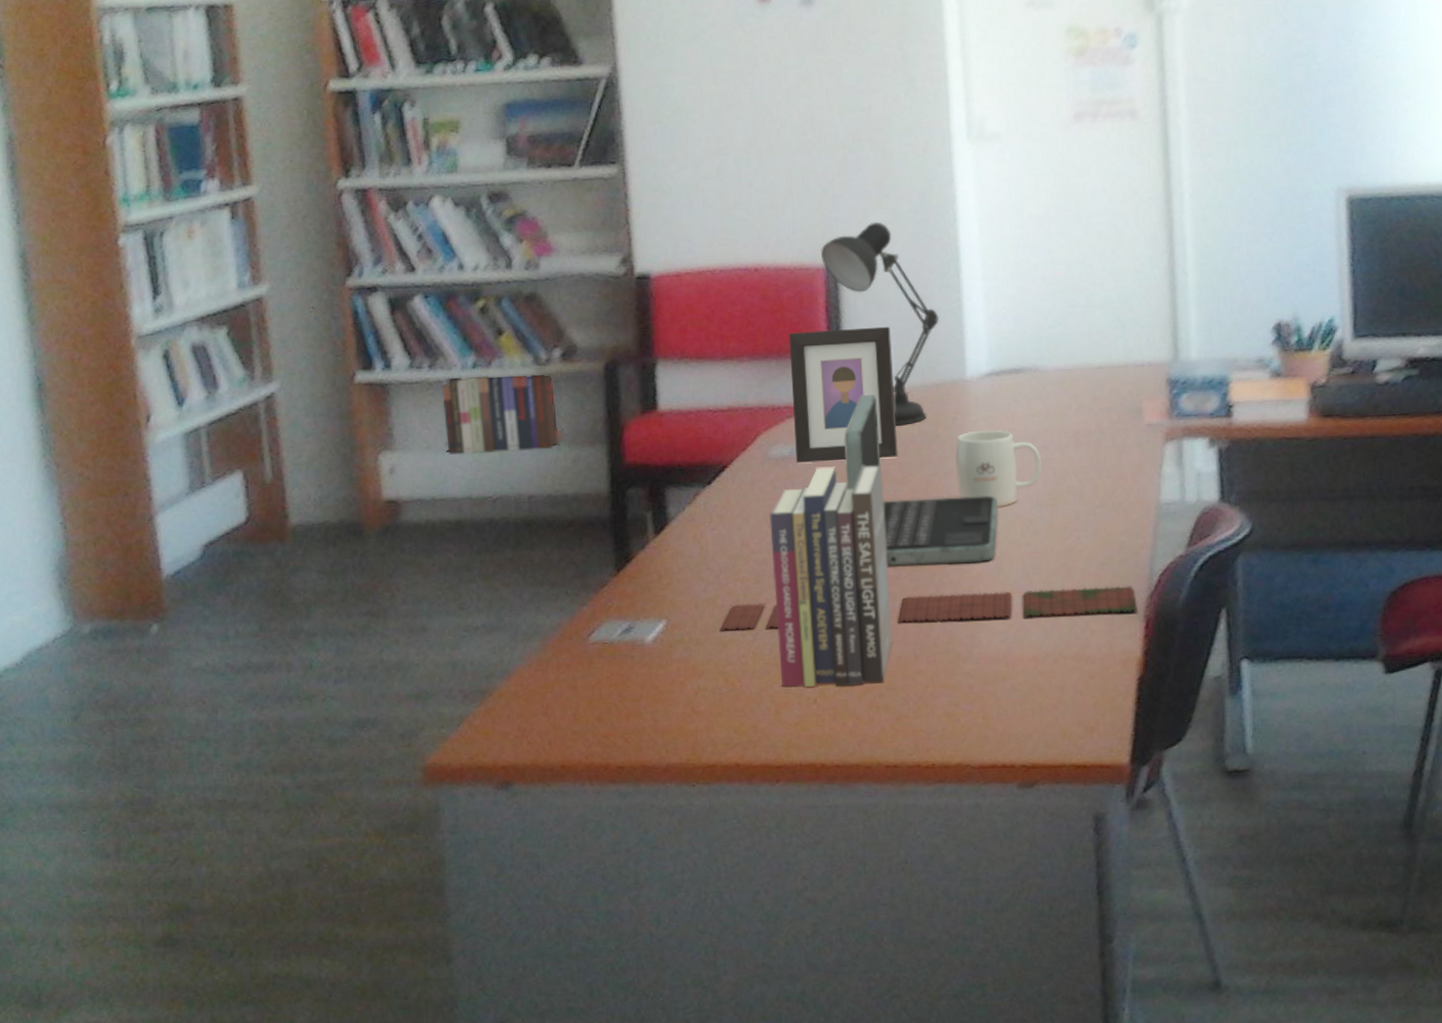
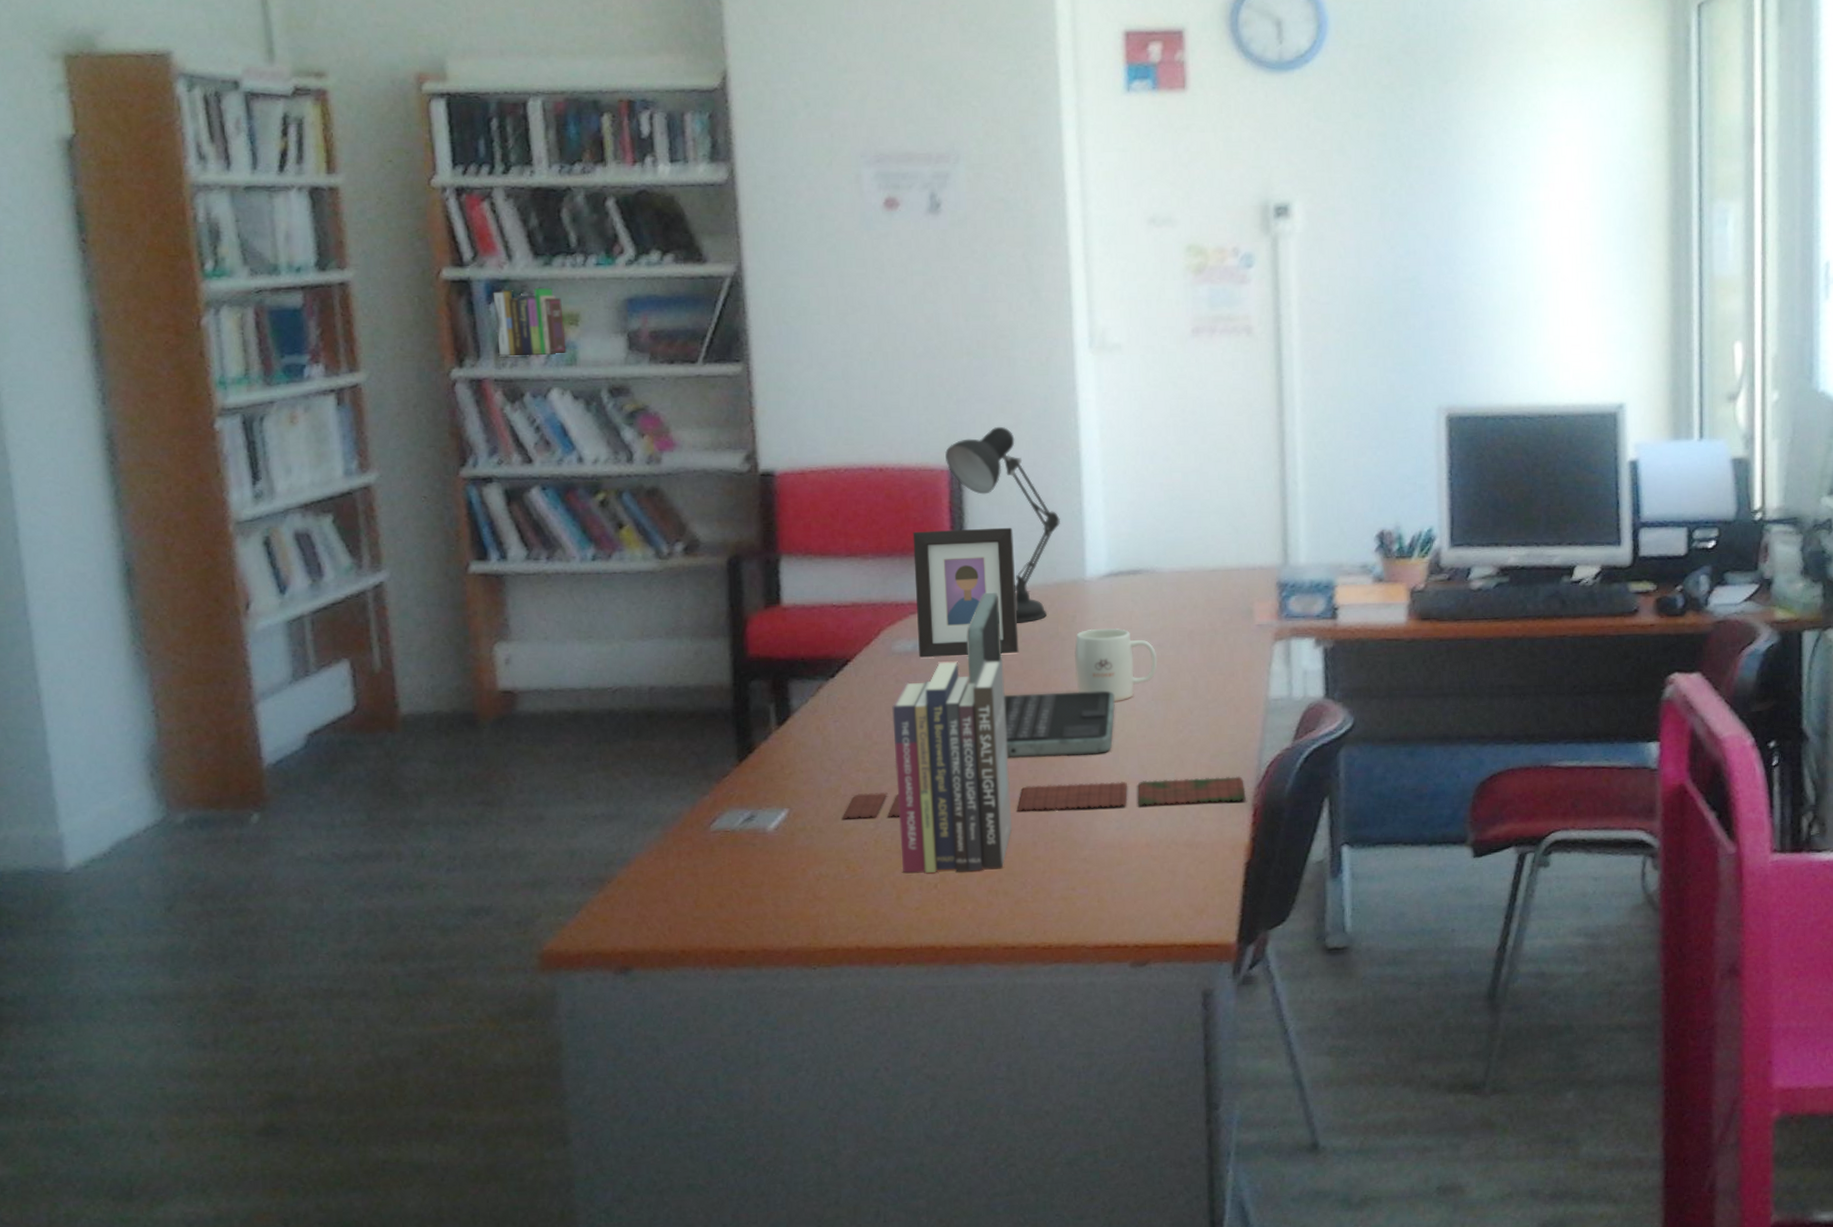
books: none [377,95,448,165] -> present [493,287,567,356]
books: present [441,374,564,455] -> none [560,567,686,646]

